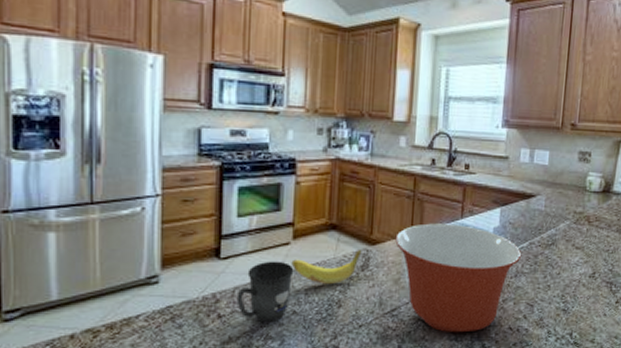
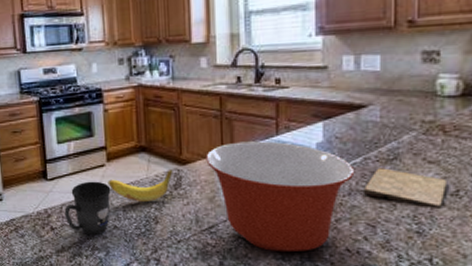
cutting board: none [526,252,588,289] -> present [362,168,448,208]

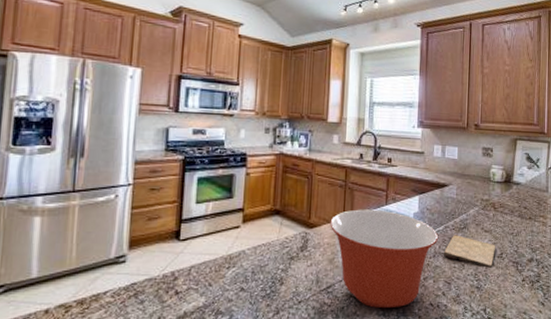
mug: present [64,181,111,236] -> none [192,242,243,299]
banana: present [108,168,173,203] -> none [240,231,301,264]

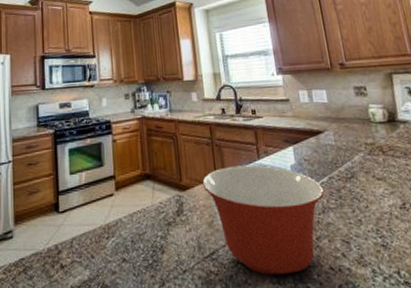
cutting board: present [443,235,496,268] -> none [333,186,397,222]

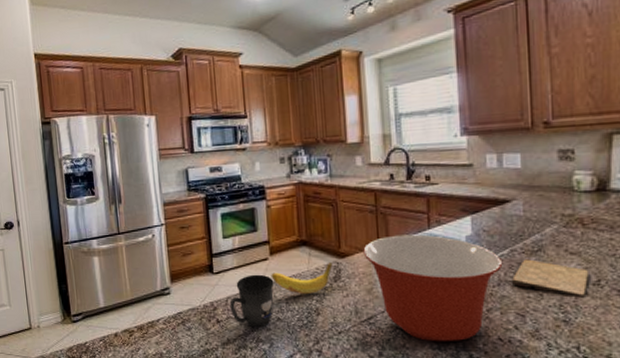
mug: none [74,211,120,272] -> present [229,274,274,328]
banana: none [116,195,175,232] -> present [271,261,333,295]
cutting board: none [333,186,397,222] -> present [511,259,590,298]

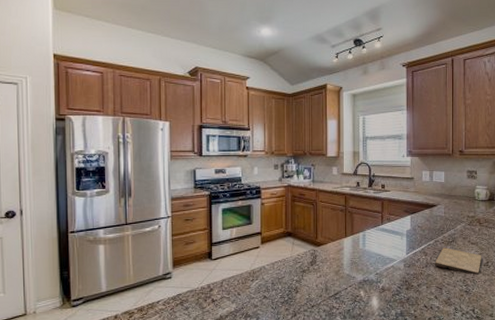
mug: present [229,274,274,328] -> none [224,260,263,305]
banana: present [271,261,333,295] -> none [261,249,311,277]
mixing bowl: present [363,234,503,342] -> none [334,229,430,311]

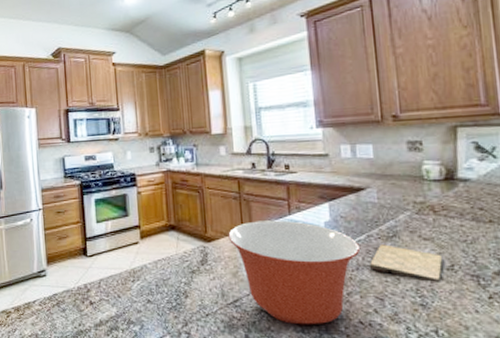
mixing bowl: none [334,229,430,311] -> present [228,220,361,325]

